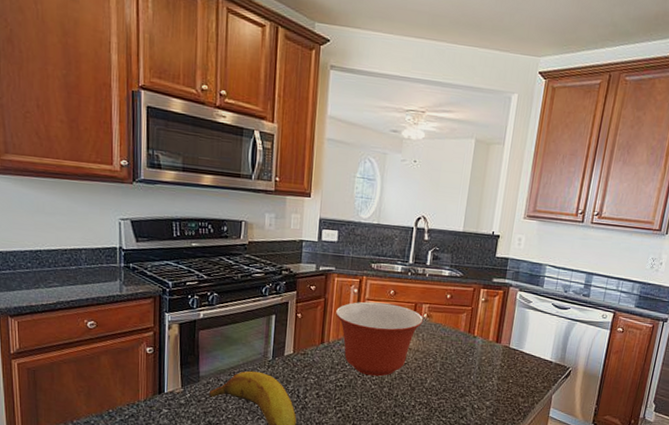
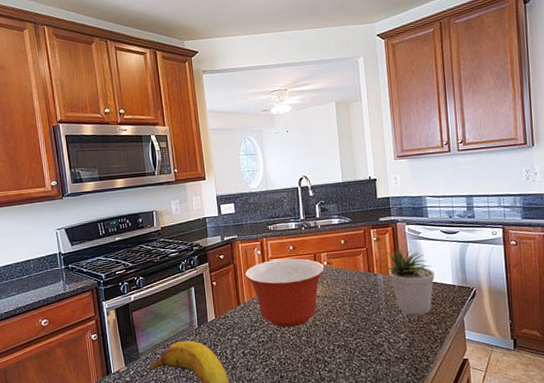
potted plant: none [486,311,535,386] -> present [384,247,435,315]

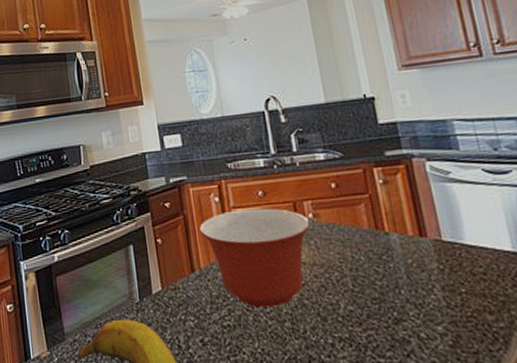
potted plant: present [384,247,435,315] -> none [399,193,482,297]

